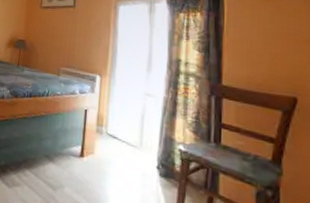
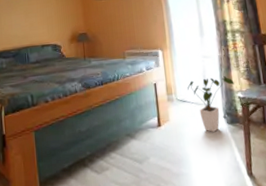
house plant: none [121,117,177,181] -> present [187,76,234,132]

